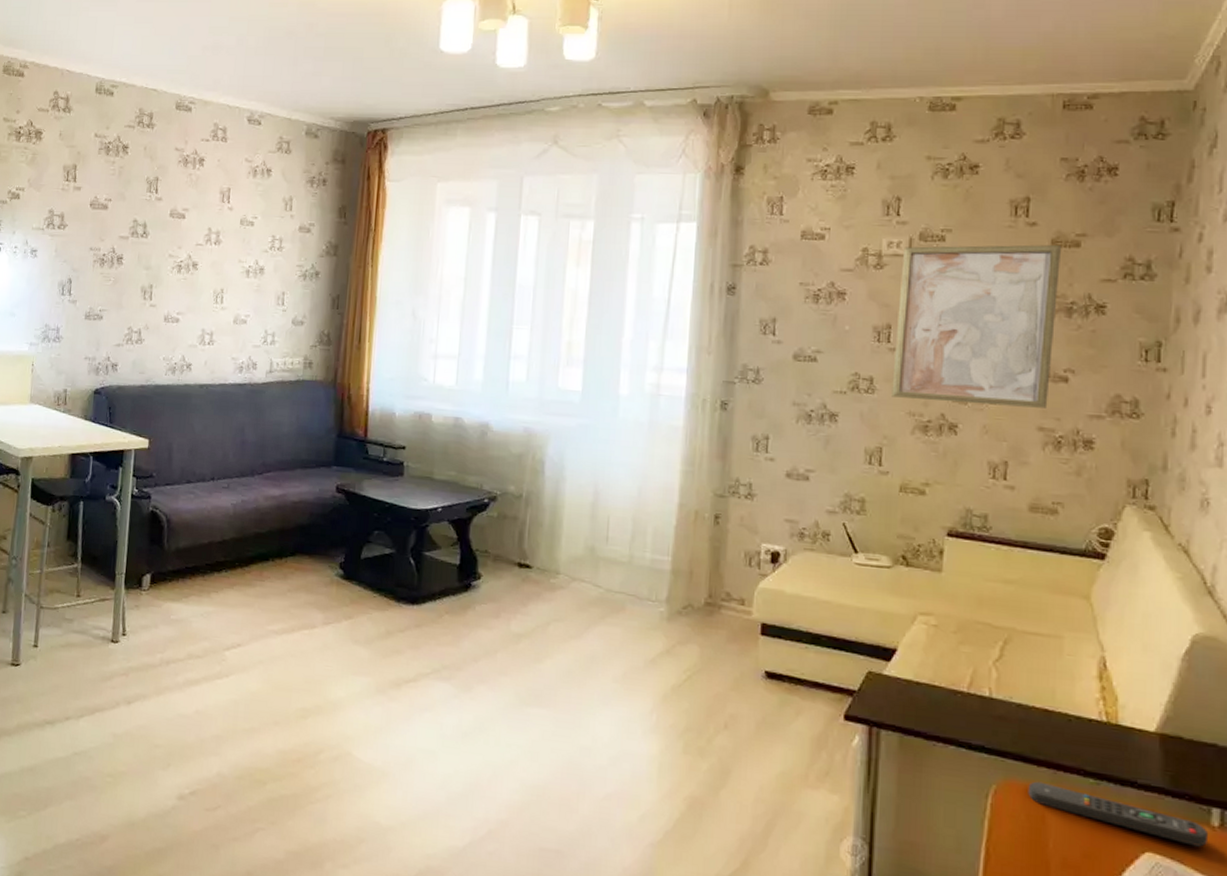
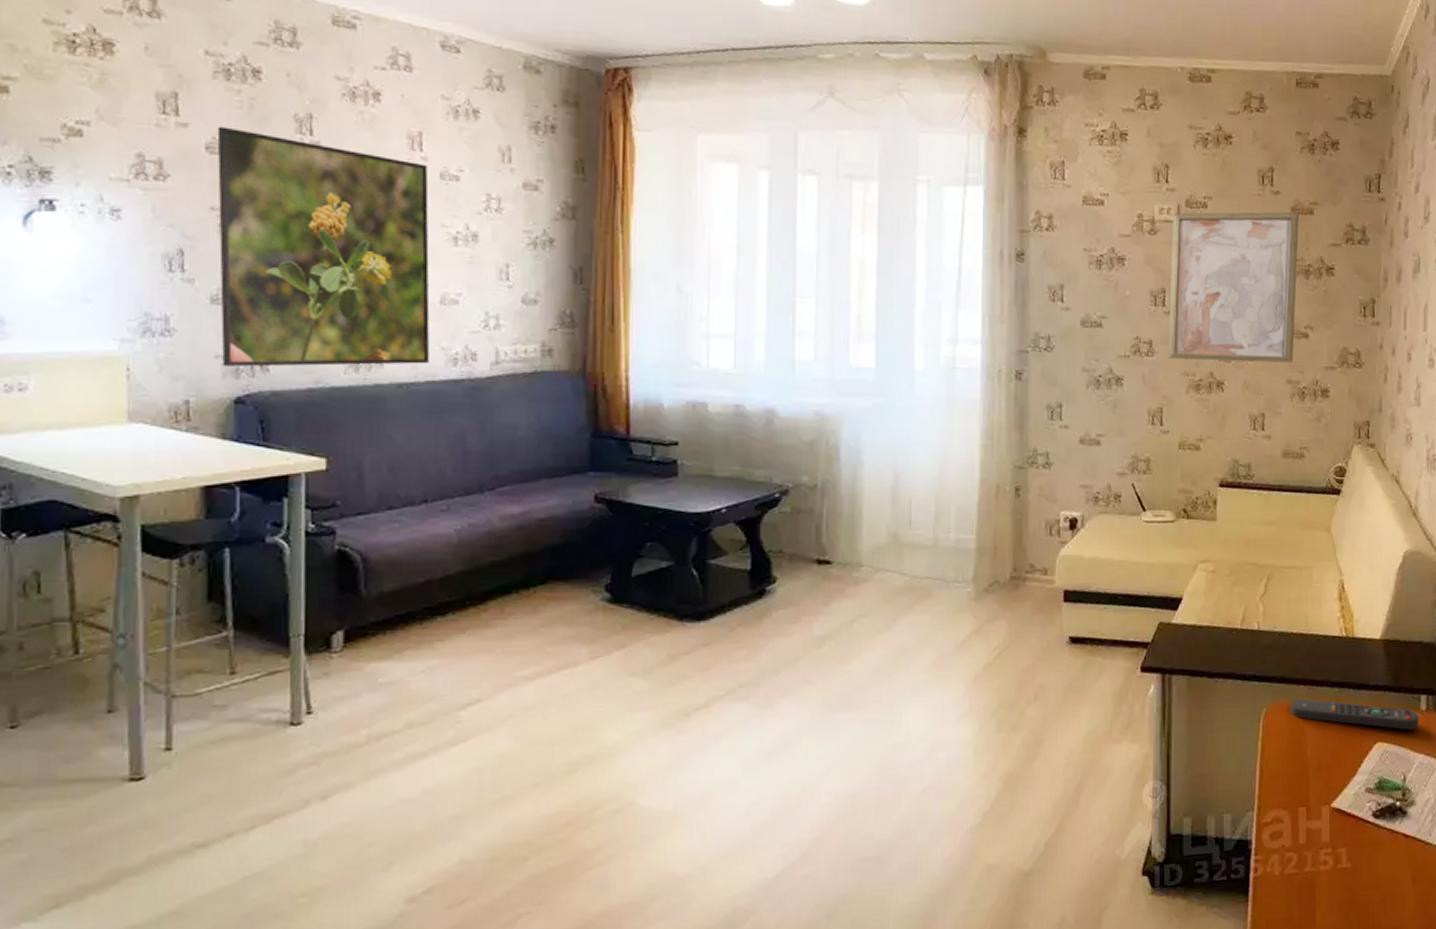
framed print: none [88,189,232,370] -> present [217,126,430,367]

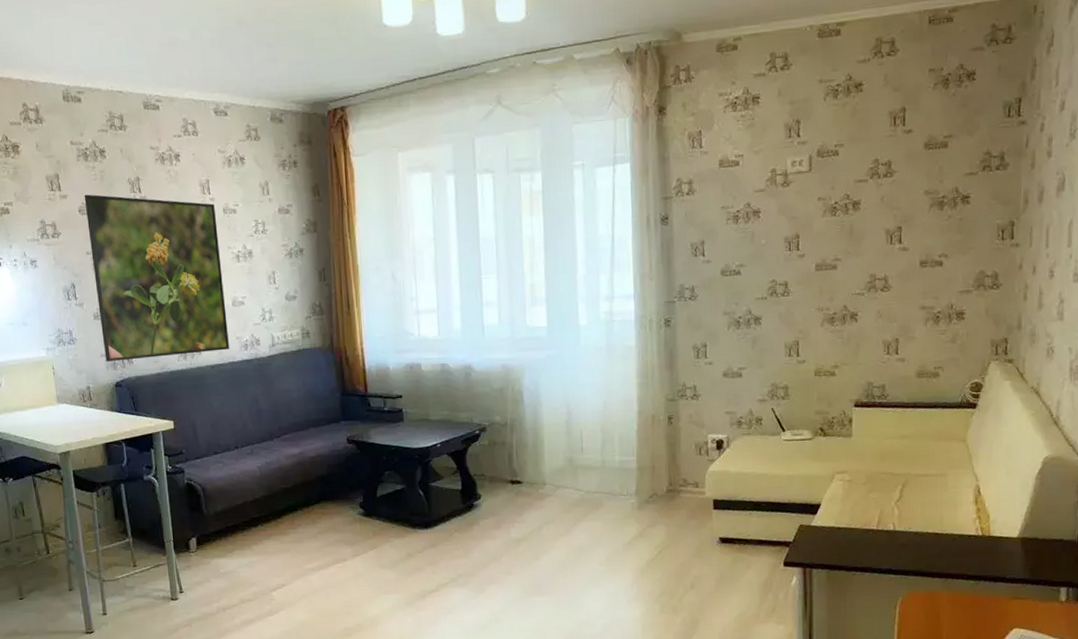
wall art: present [1168,212,1299,363] -> none [803,148,932,297]
remote control: present [1290,698,1419,730] -> none [926,589,1059,618]

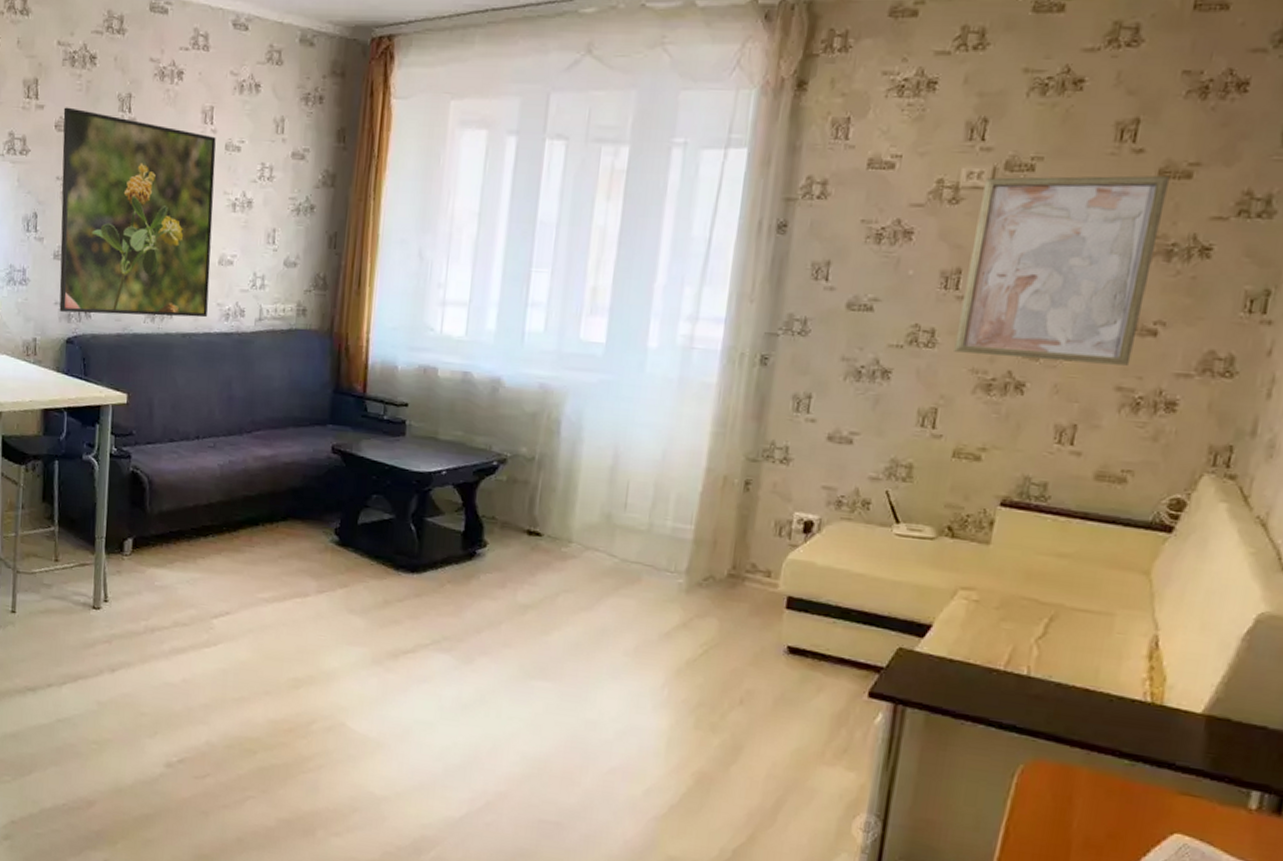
wall art: none [803,148,932,297] -> present [954,175,1169,366]

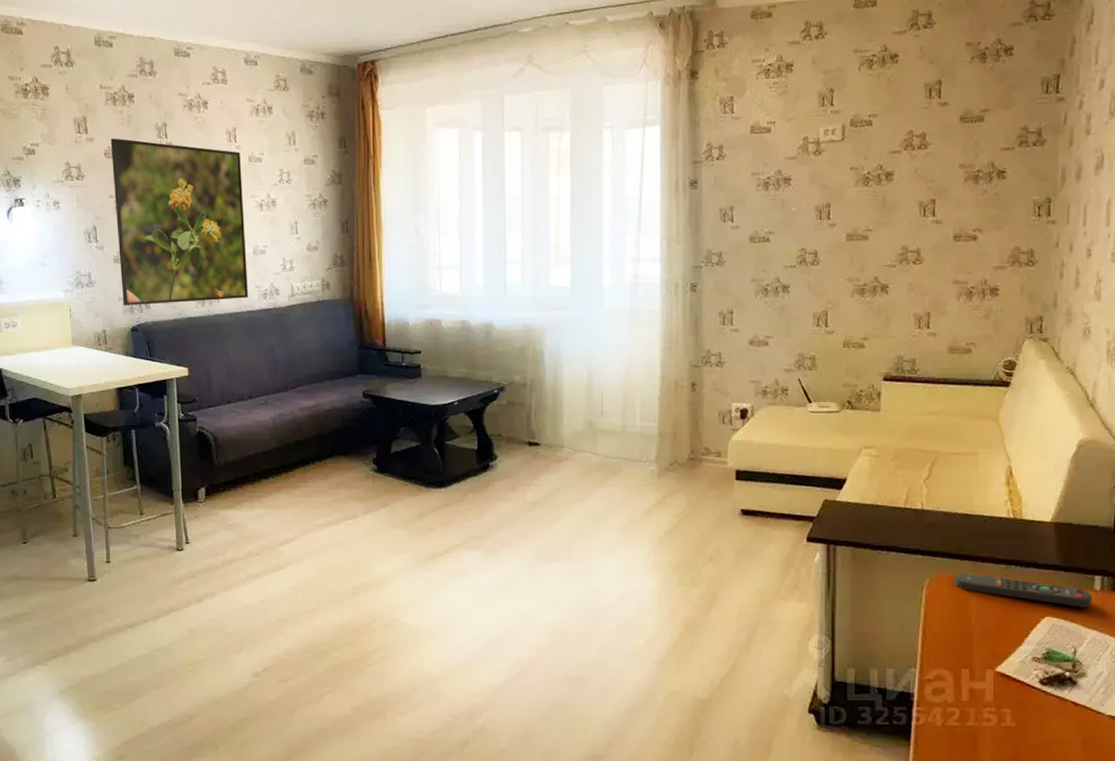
wall art: present [954,175,1169,366] -> none [833,121,968,267]
remote control: none [1056,761,1245,829] -> present [954,572,1093,607]

